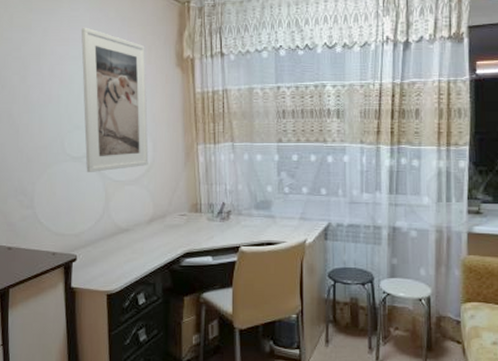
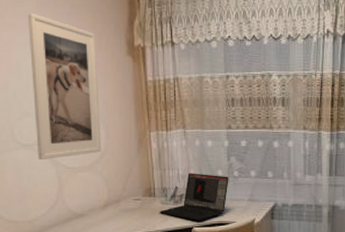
laptop: none [205,188,279,240] -> present [159,173,229,222]

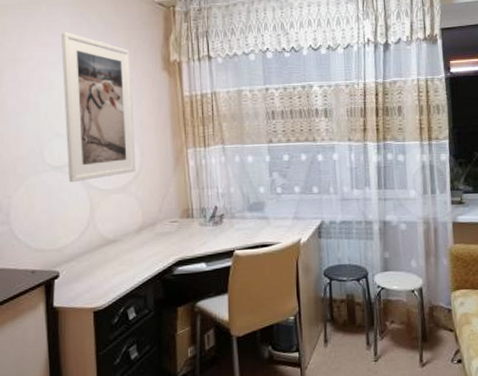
laptop: present [159,173,229,222] -> none [197,191,272,244]

